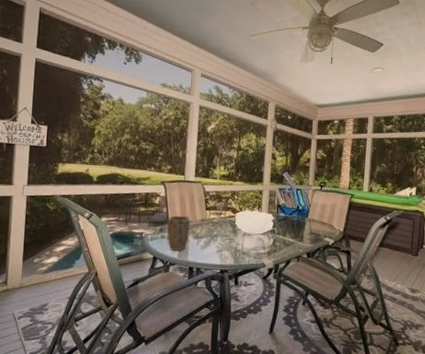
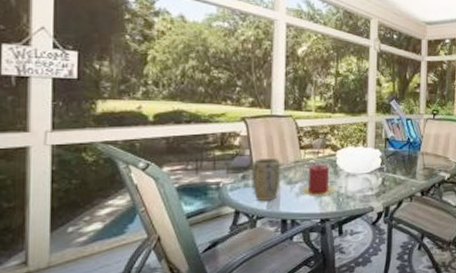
candle: none [206,223,233,251] -> present [302,164,335,197]

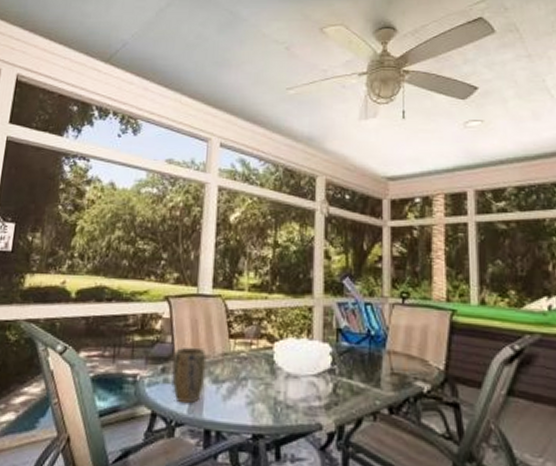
candle: present [302,164,335,197] -> none [230,358,271,403]

